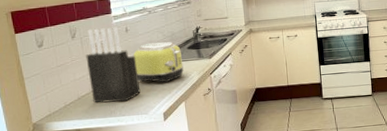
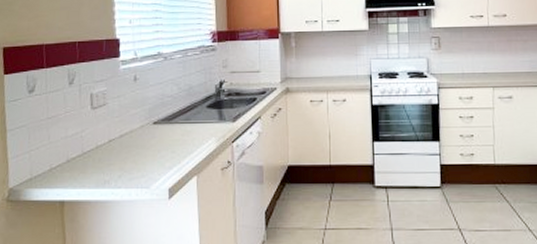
knife block: present [86,27,141,103] -> none [82,74,144,170]
toaster: present [133,42,184,83] -> none [139,96,201,149]

